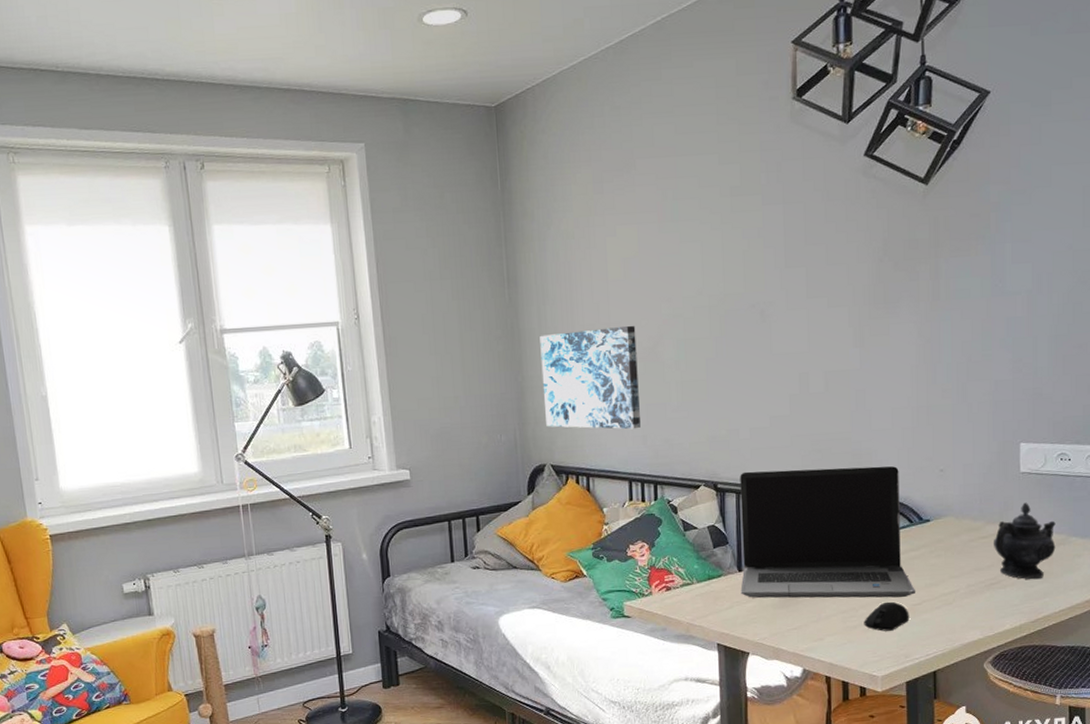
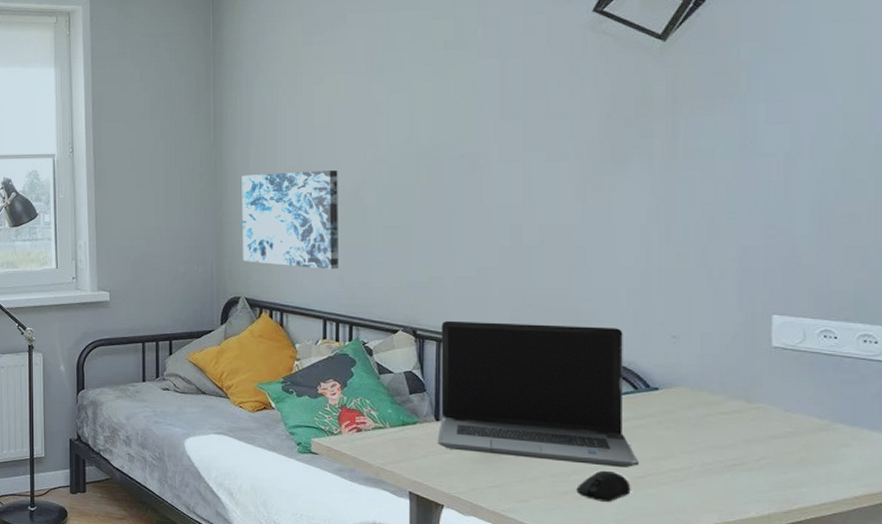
teapot: present [993,502,1056,580] -> none [735,380,817,466]

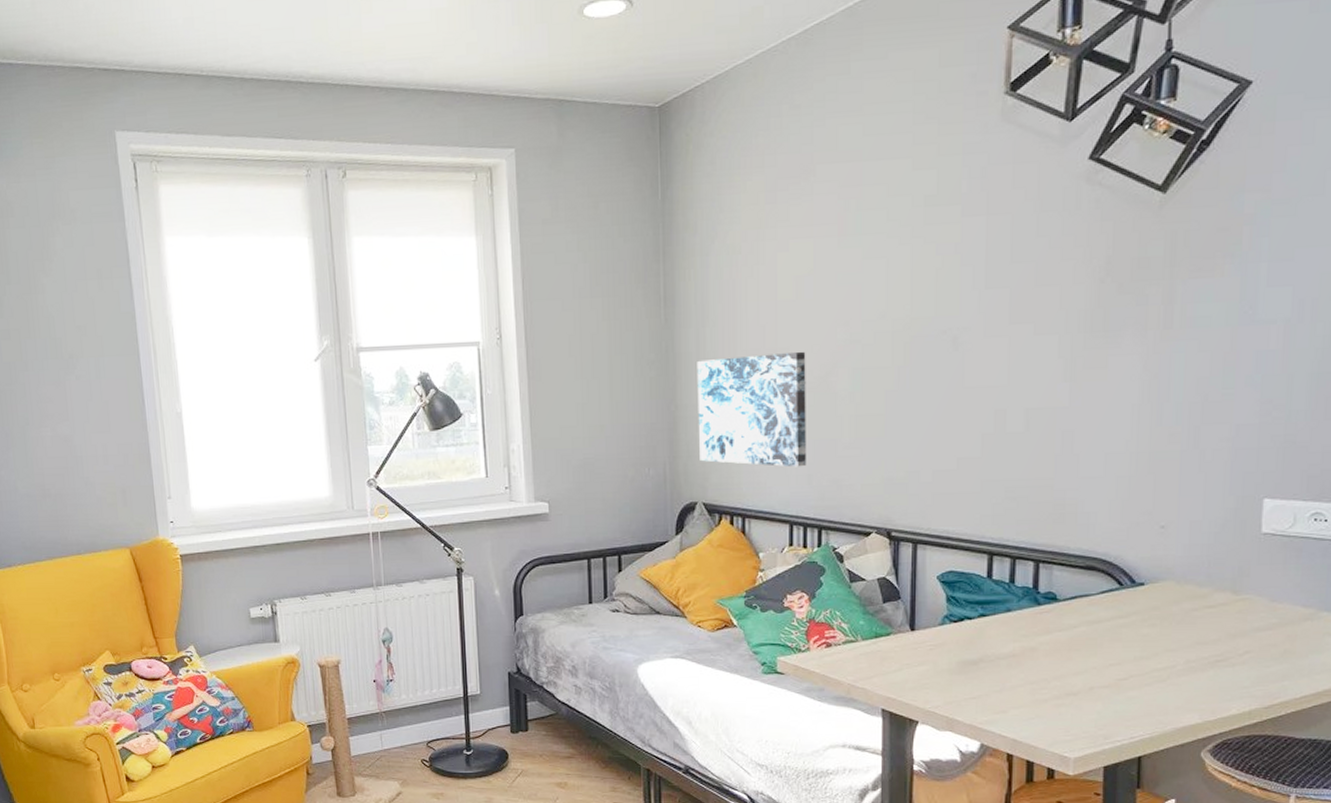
laptop computer: present [437,320,639,467] -> none [912,519,1121,670]
computer mouse: present [576,470,631,502] -> none [1056,674,1113,707]

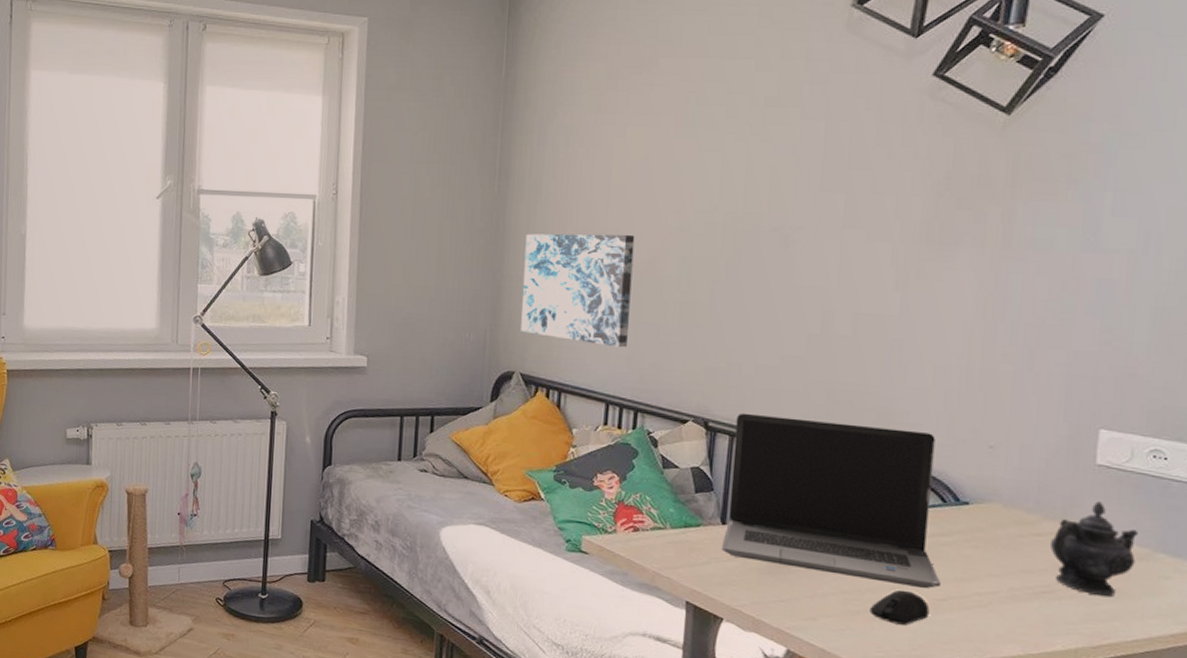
laptop computer: none [912,519,1121,670] -> present [721,412,941,588]
computer mouse: none [1056,674,1113,707] -> present [869,589,930,625]
teapot: none [1221,568,1303,659] -> present [1049,501,1138,598]

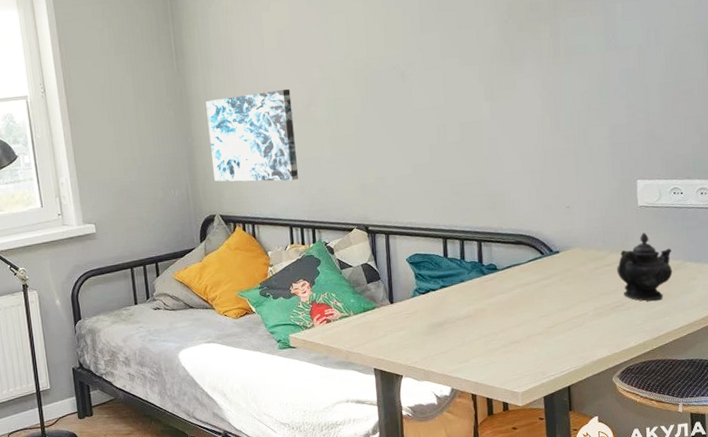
laptop computer: present [721,412,941,588] -> none [388,205,549,327]
computer mouse: present [869,589,930,625] -> none [504,325,545,352]

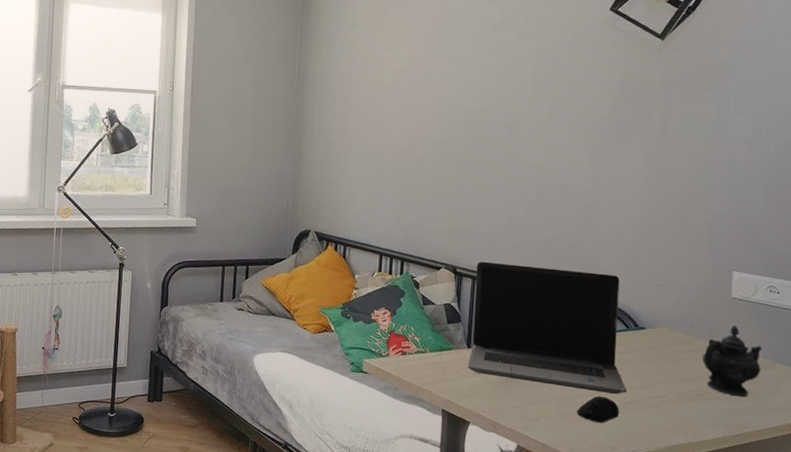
wall art: present [206,88,298,182] -> none [315,123,400,212]
laptop computer: none [388,205,549,327] -> present [467,261,627,394]
computer mouse: none [504,325,545,352] -> present [577,395,620,423]

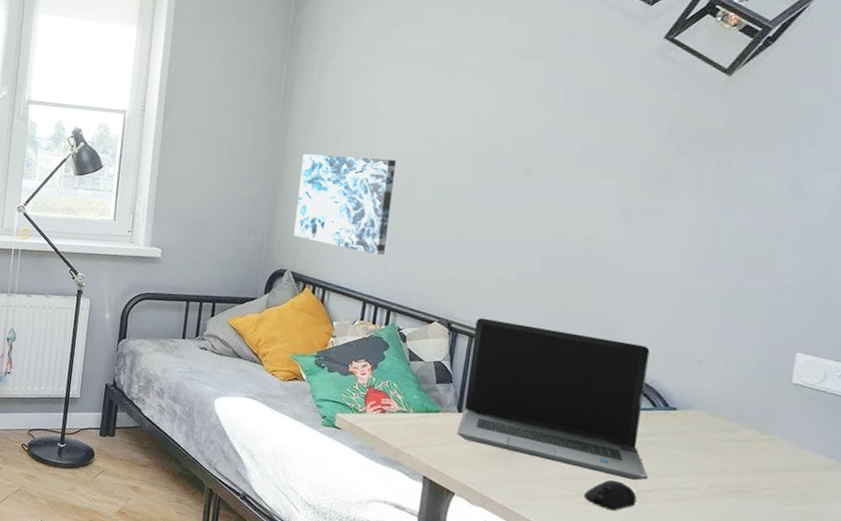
wall art: none [315,123,400,212] -> present [294,153,397,256]
teapot: present [702,325,762,398] -> none [746,415,827,500]

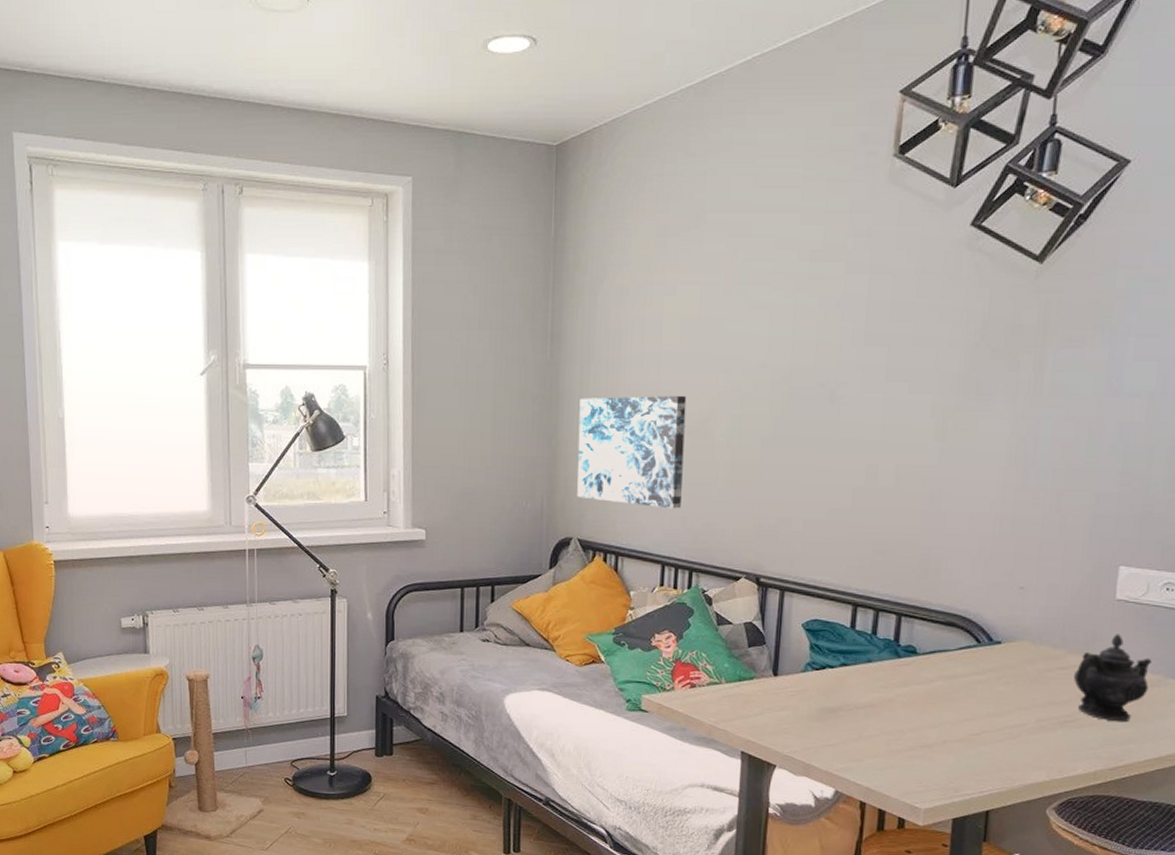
laptop computer: present [456,317,650,480] -> none [773,567,975,724]
computer mouse: present [583,479,637,511] -> none [911,727,965,760]
teapot: none [746,415,827,500] -> present [1073,634,1152,723]

